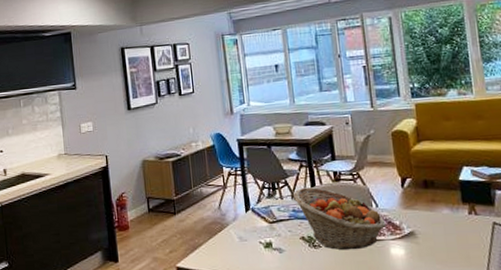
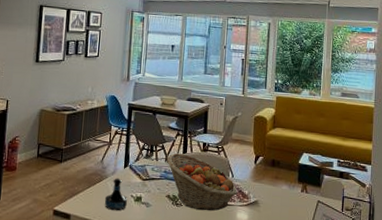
tequila bottle: none [230,224,256,261] -> present [104,178,127,211]

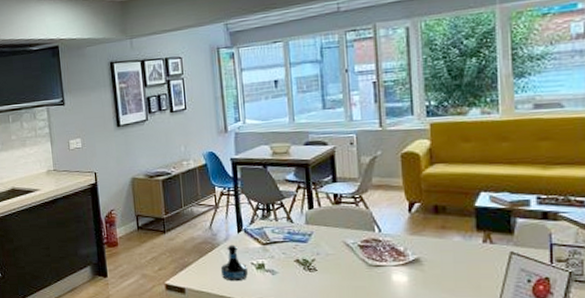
fruit basket: present [166,153,237,211] -> none [288,209,389,275]

